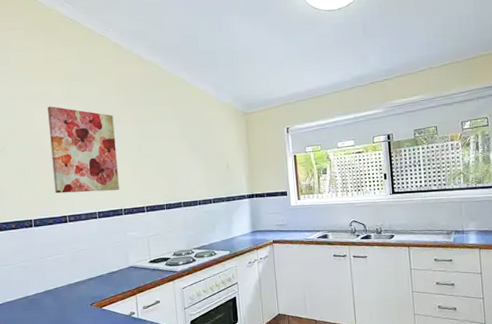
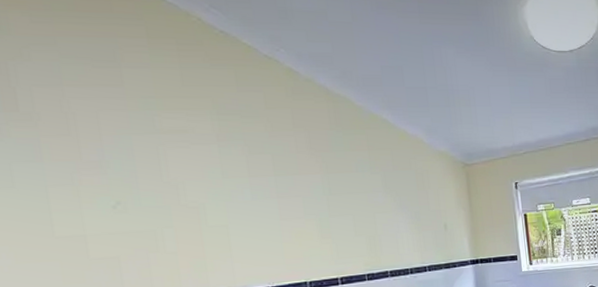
wall art: present [47,106,119,194] -> none [189,147,302,265]

